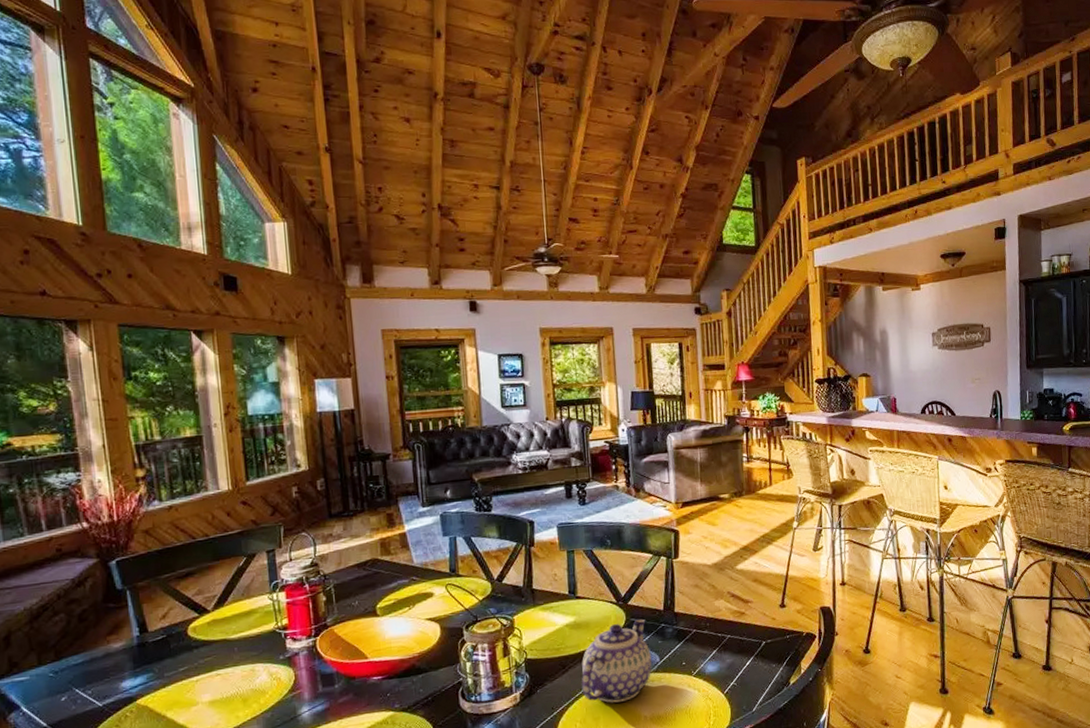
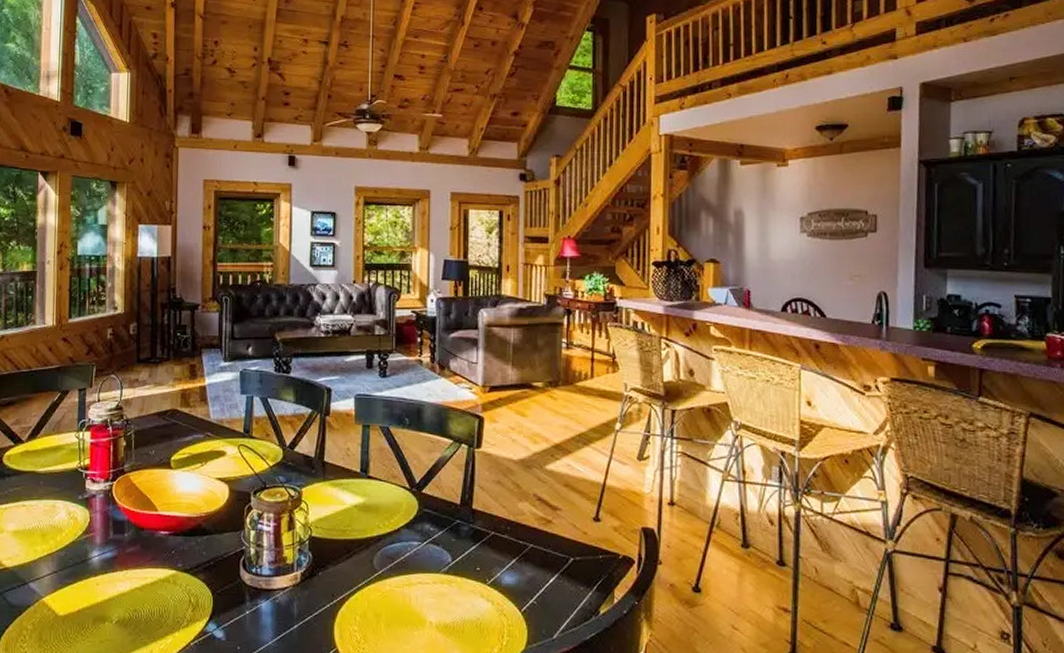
teapot: present [581,619,652,703] -> none [365,510,442,601]

